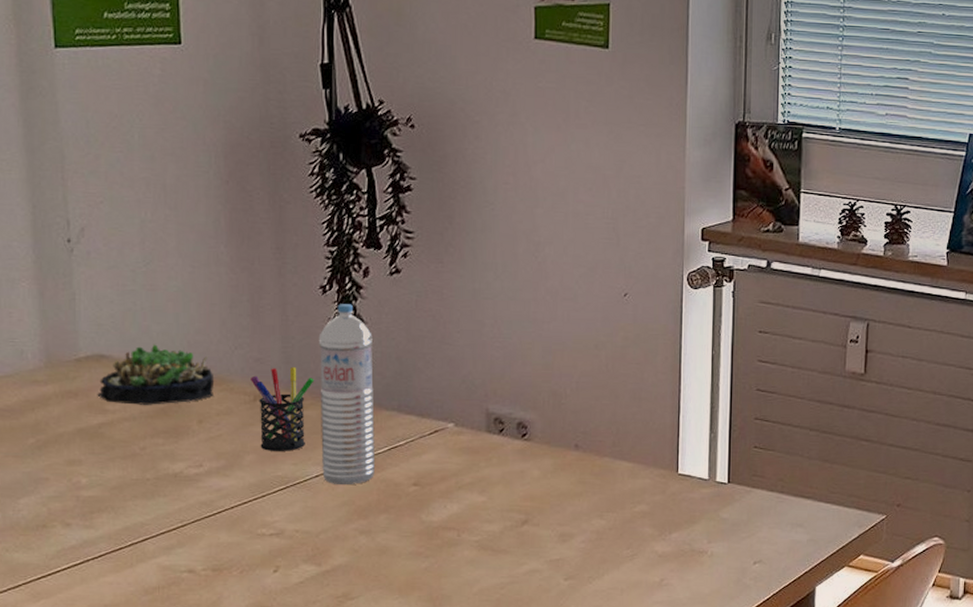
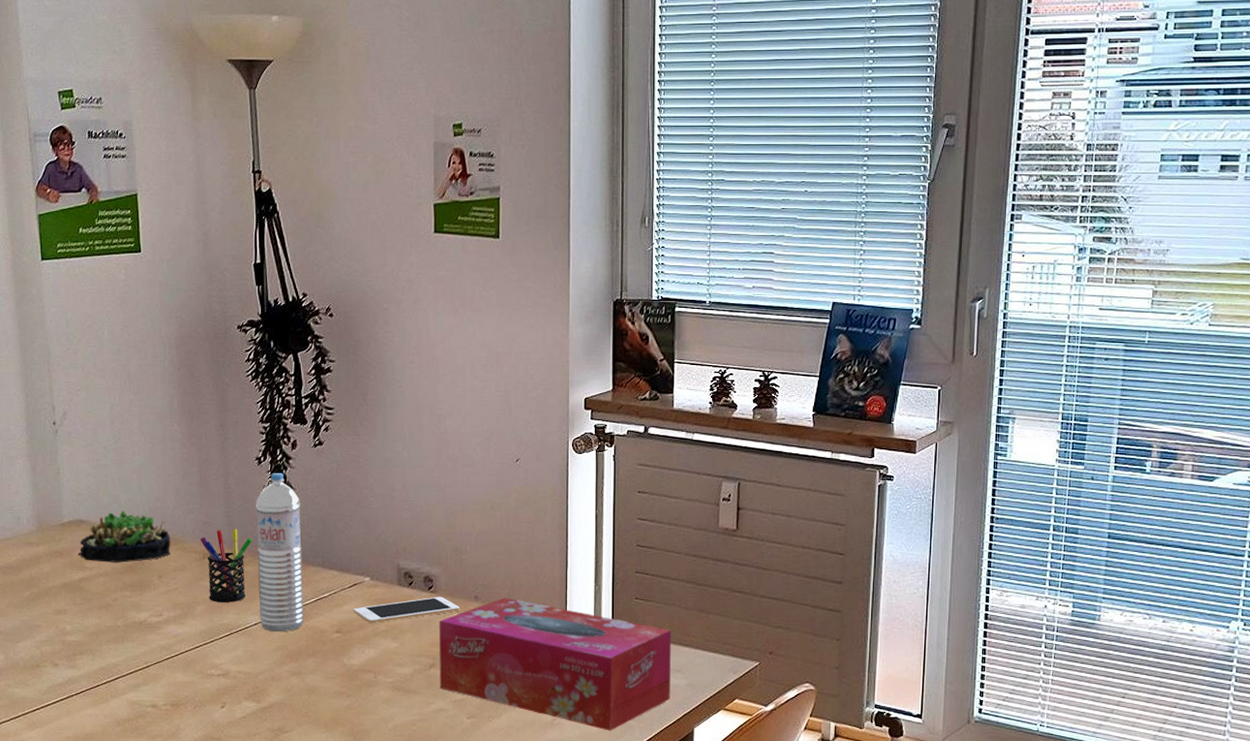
cell phone: none [434,445,558,476] -> present [354,596,460,624]
tissue box: none [533,446,794,591] -> present [439,597,672,731]

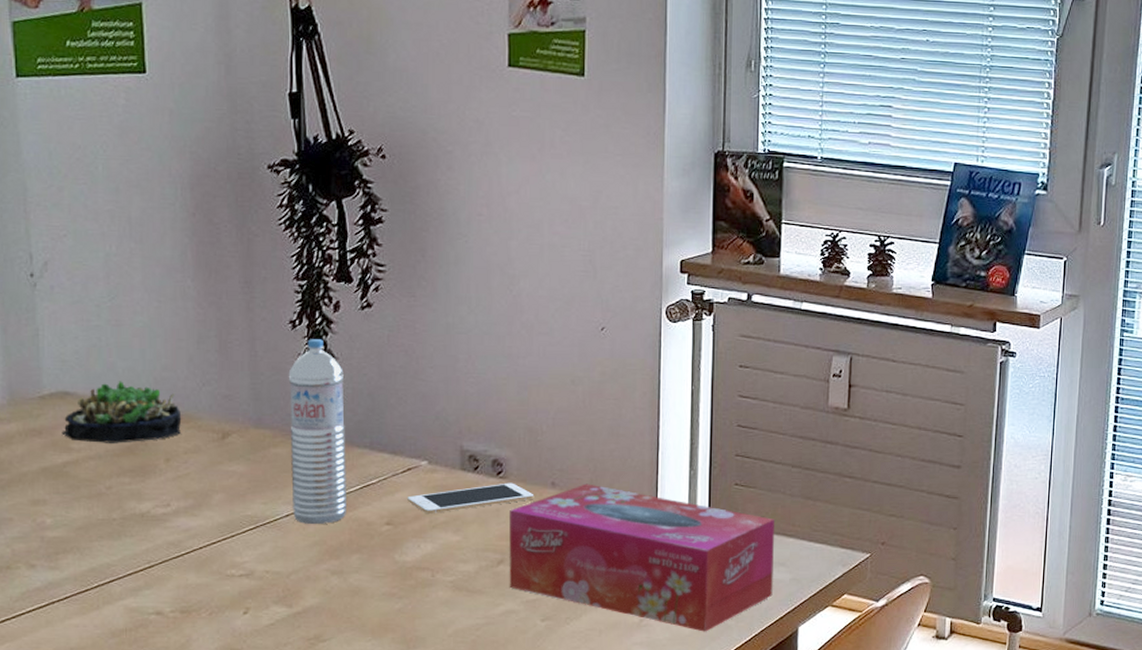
pen holder: present [200,529,252,602] -> none [219,404,284,490]

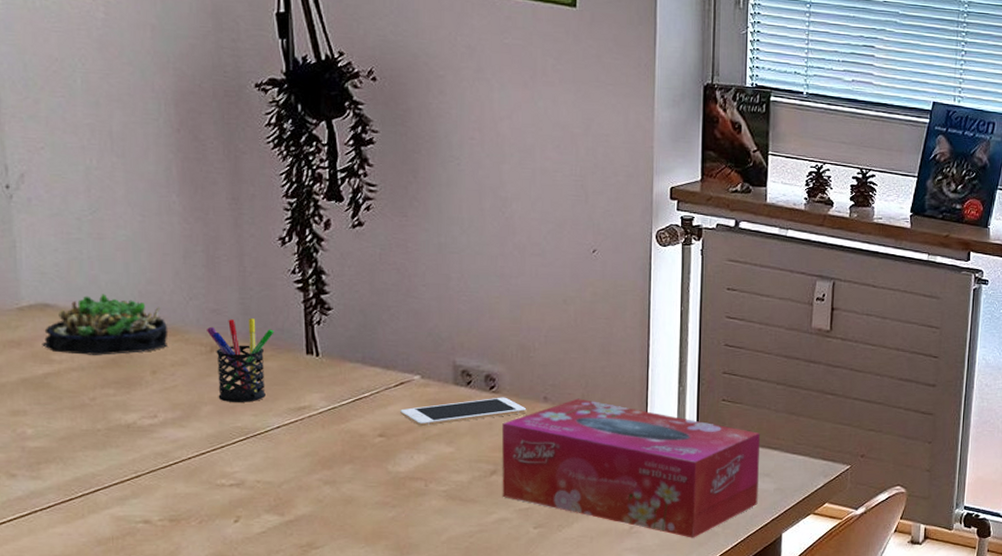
pen holder: none [219,404,284,490] -> present [207,318,274,402]
water bottle: present [288,339,346,524] -> none [278,256,339,435]

